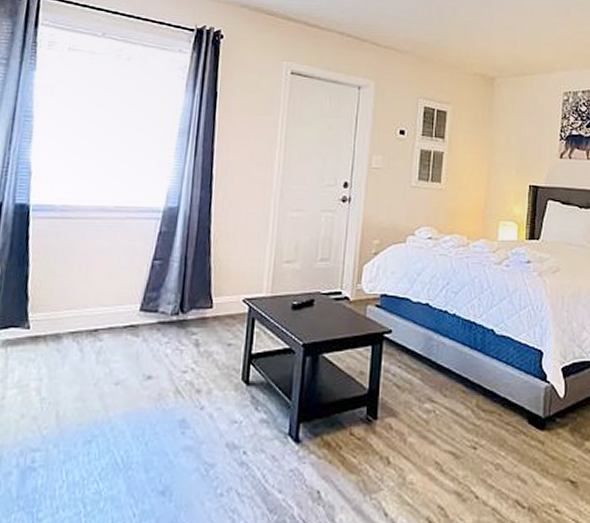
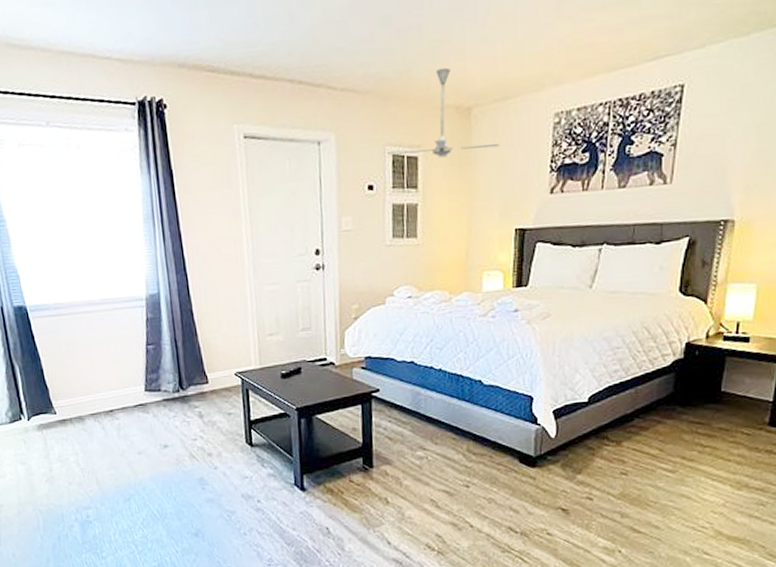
ceiling fan: none [420,43,517,116] -> present [387,68,499,158]

